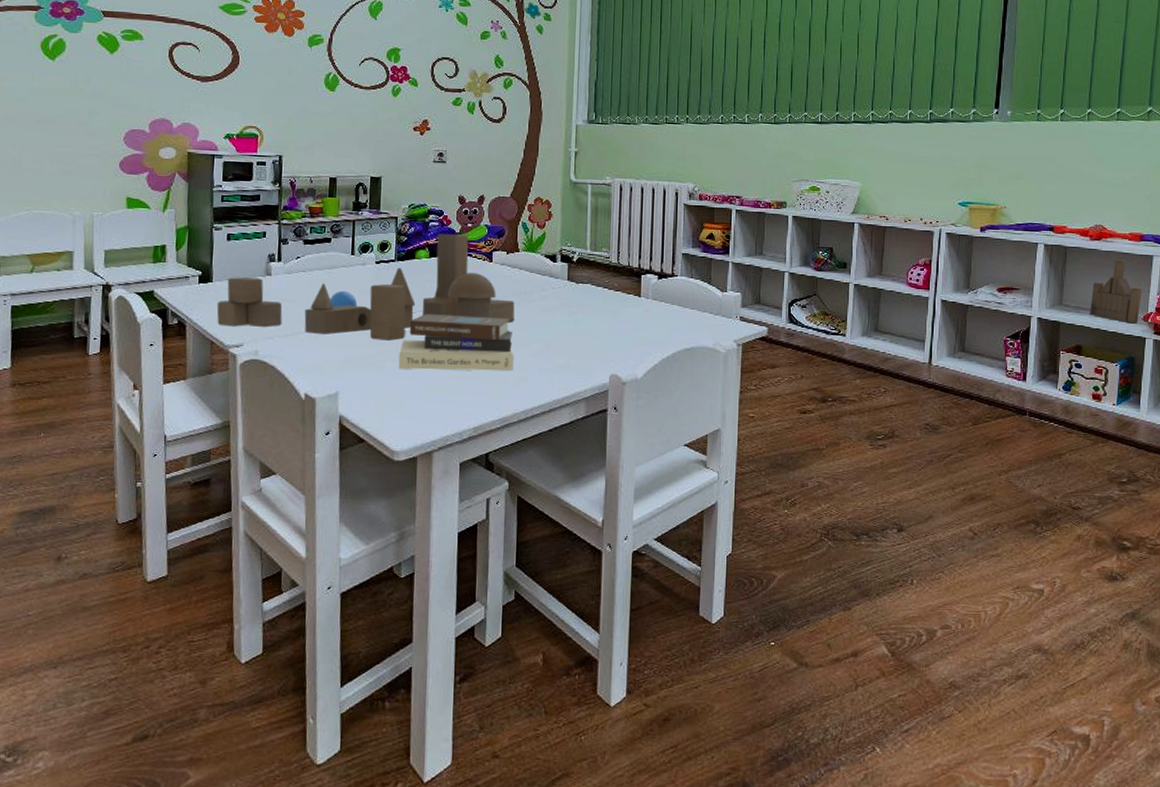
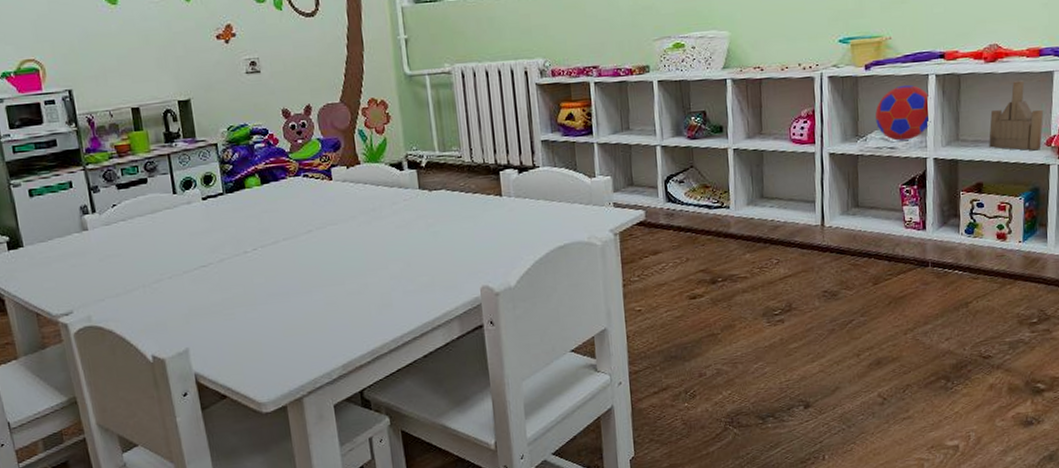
toy blocks: present [216,234,515,341] -> none [33,153,367,295]
books: present [398,314,514,371] -> none [246,241,375,314]
toy ball: none [987,249,1039,299] -> present [875,84,931,142]

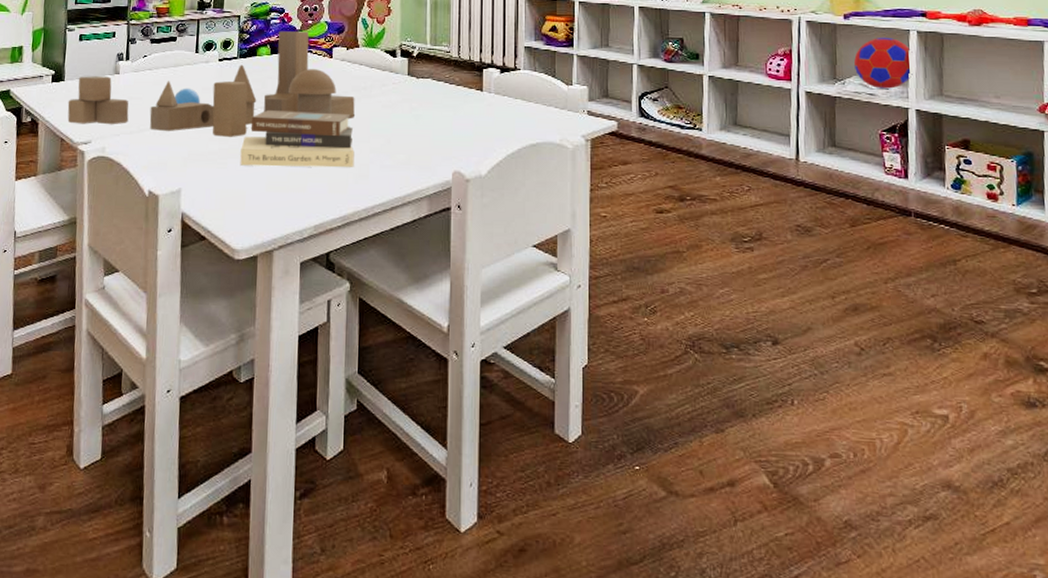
toy blocks: none [33,153,367,295] -> present [67,31,355,137]
books: none [246,241,375,314] -> present [240,110,355,168]
toy building blocks: present [989,80,1044,151] -> none [975,46,1035,116]

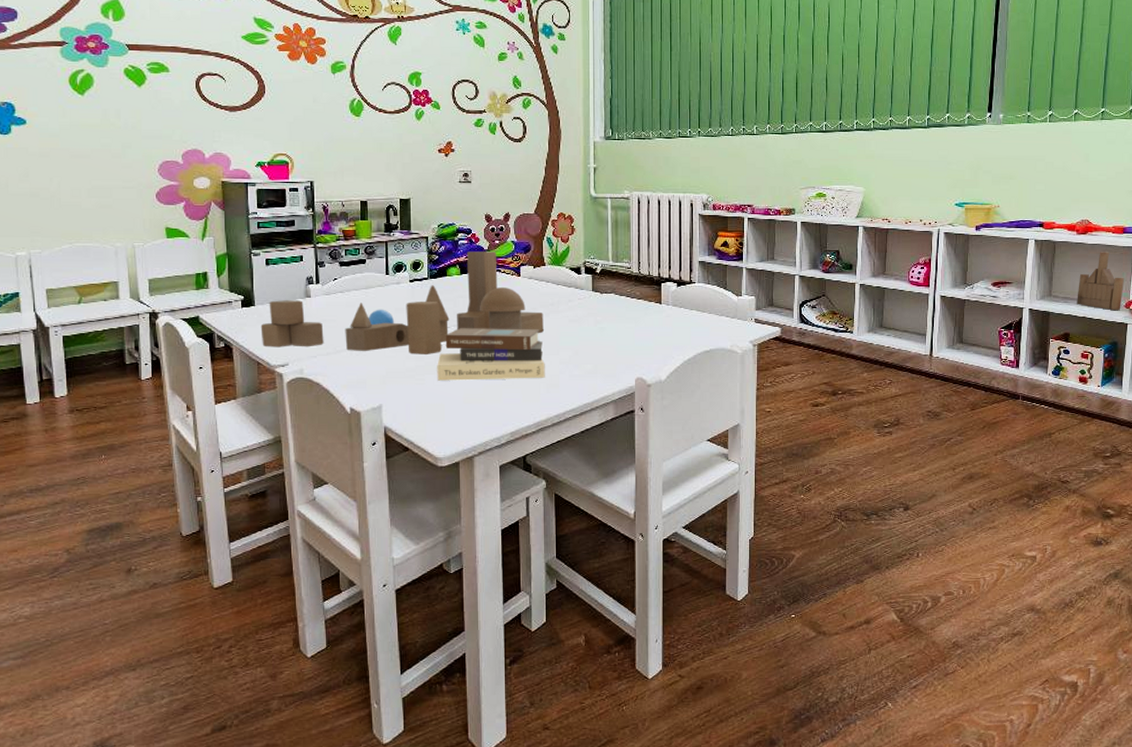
toy ball: present [854,37,913,90] -> none [982,245,1030,292]
toy building blocks: none [975,46,1035,116] -> present [1077,252,1125,311]

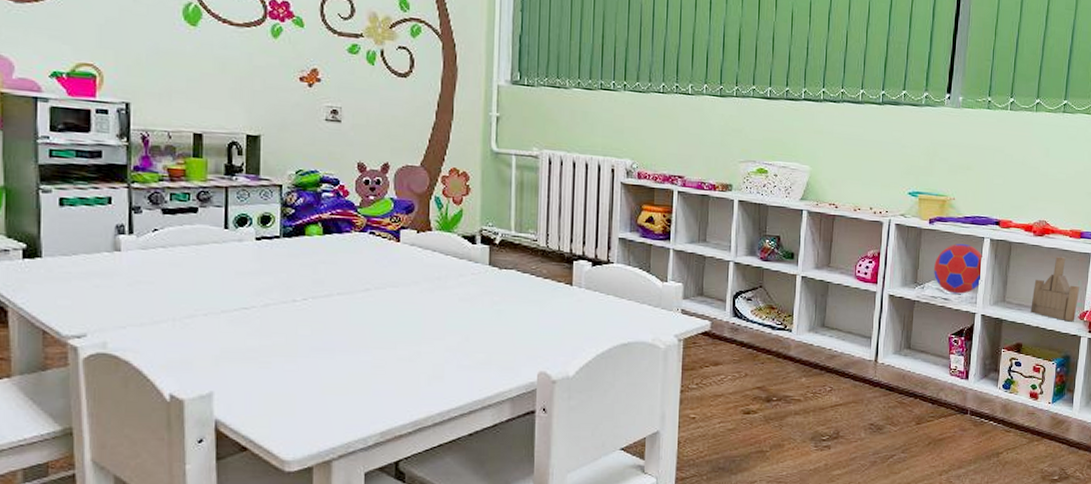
toy blocks: present [260,251,544,355] -> none [48,207,427,332]
books: present [437,328,545,381] -> none [288,301,427,368]
toy ball: none [982,245,1030,292] -> present [934,243,984,295]

